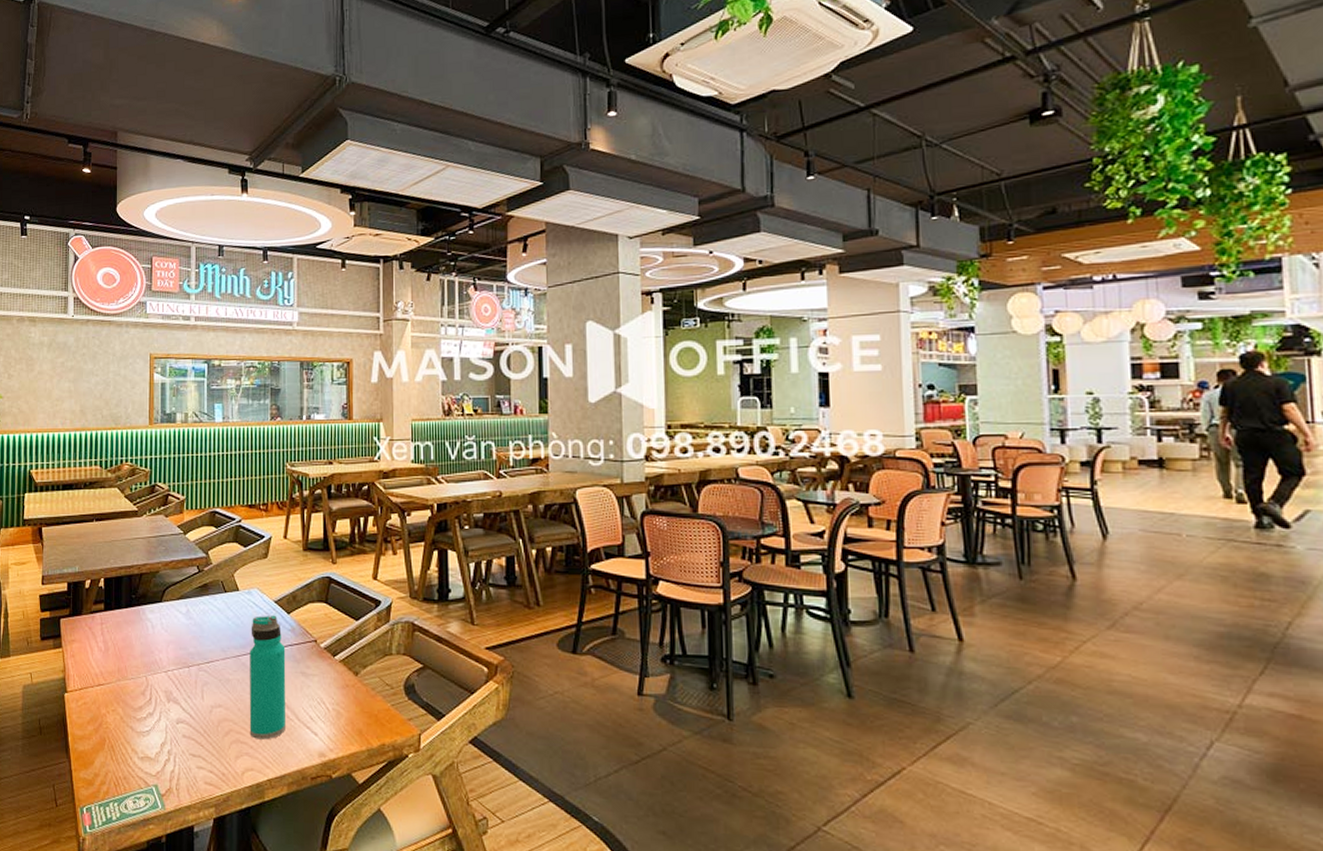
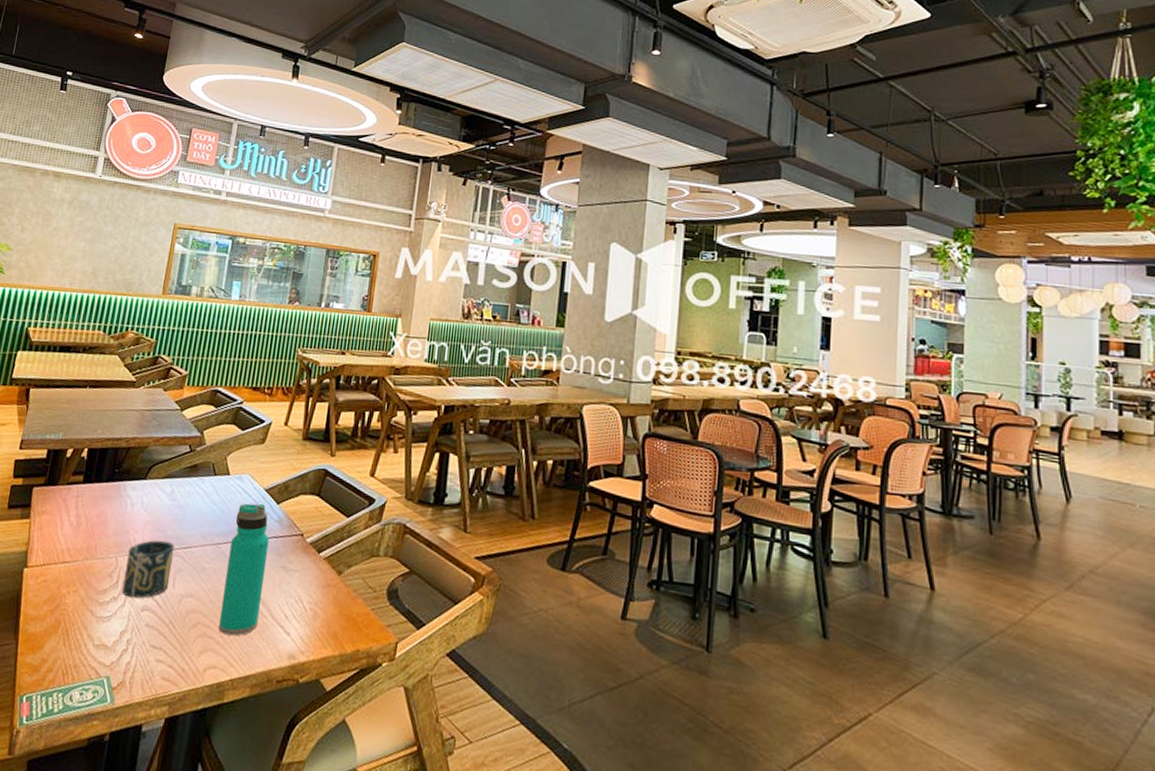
cup: none [156,657,198,713] -> present [122,540,175,599]

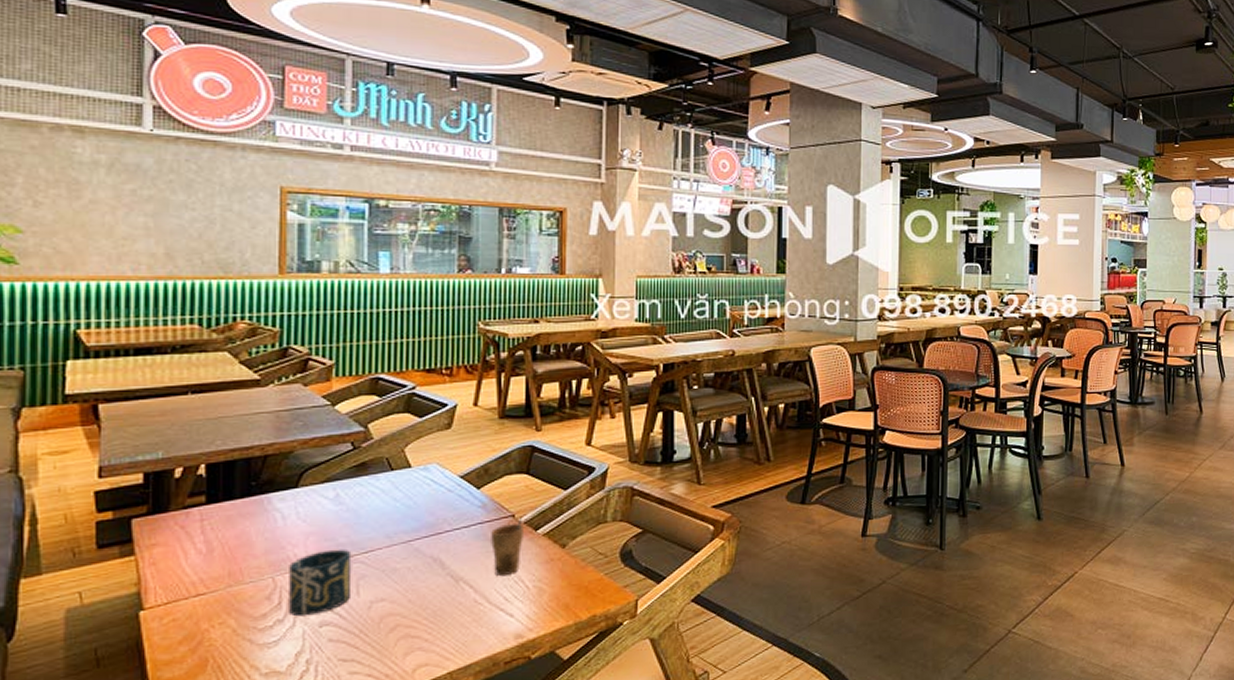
water bottle: present [218,503,270,636] -> none [423,491,474,631]
cup: none [280,538,310,594] -> present [491,517,523,577]

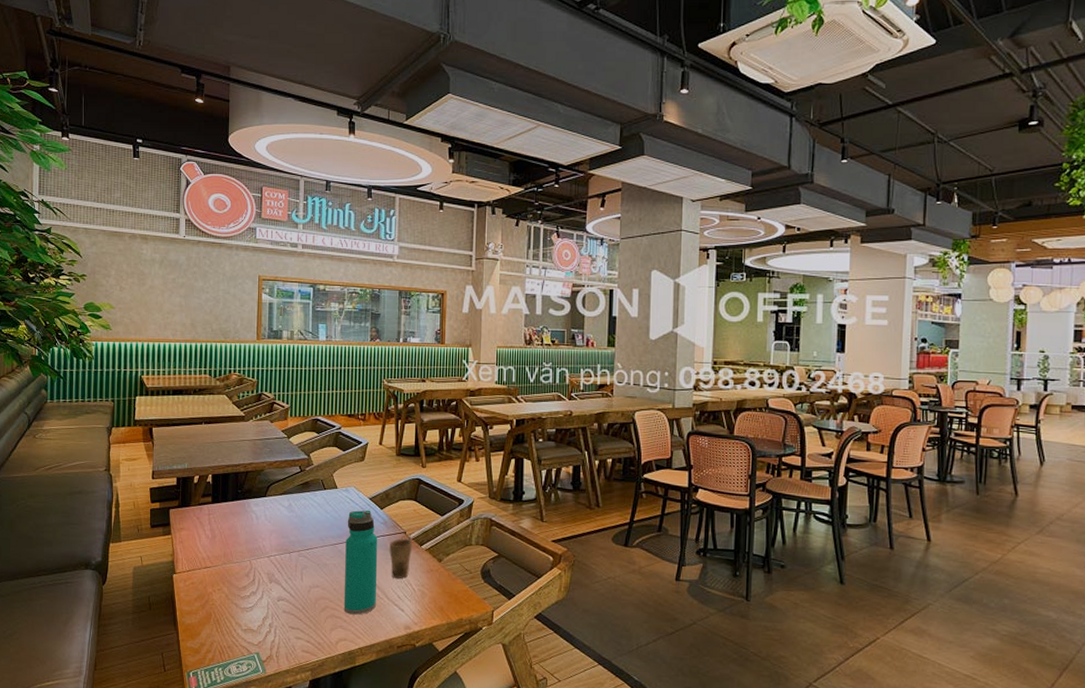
cup: present [289,549,352,617] -> none [259,544,298,592]
water bottle: none [423,491,474,631] -> present [343,510,378,615]

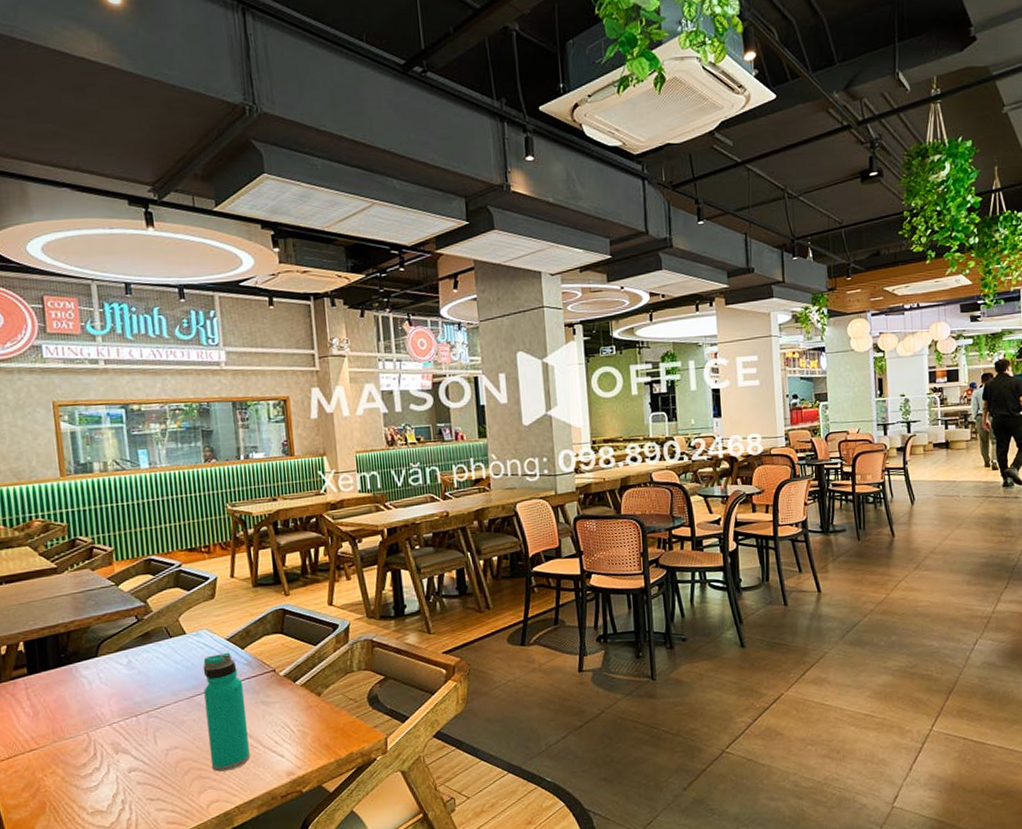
cup: present [389,535,412,579] -> none [257,671,285,723]

